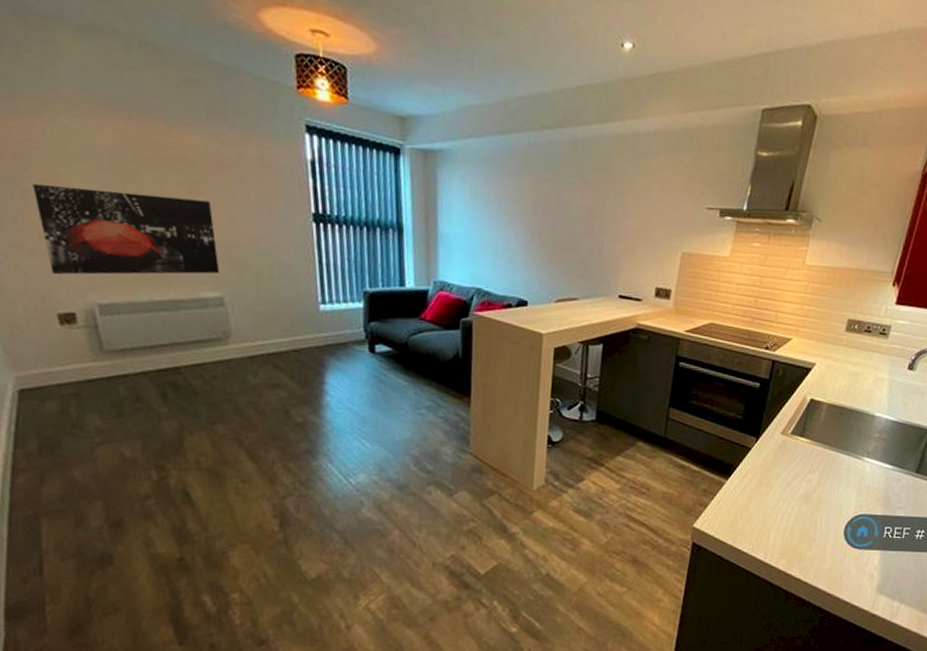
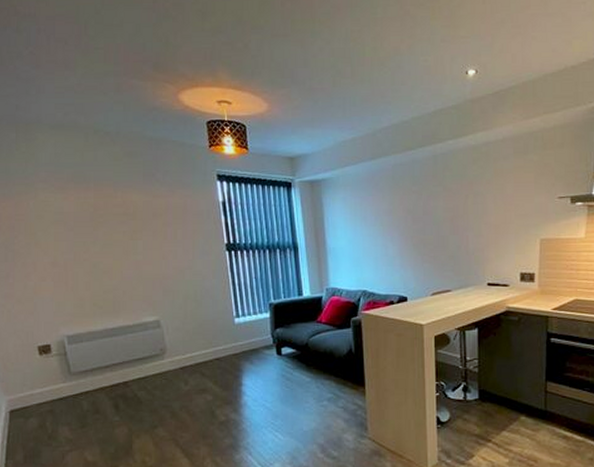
wall art: present [33,184,220,275] -> none [21,244,156,316]

